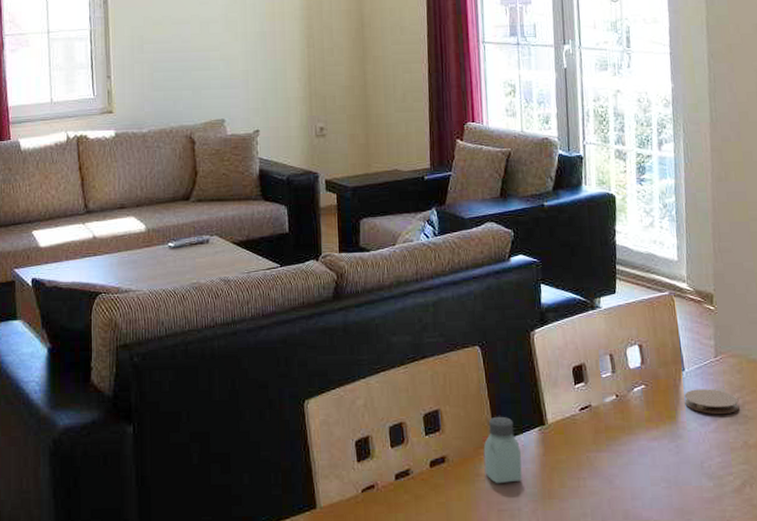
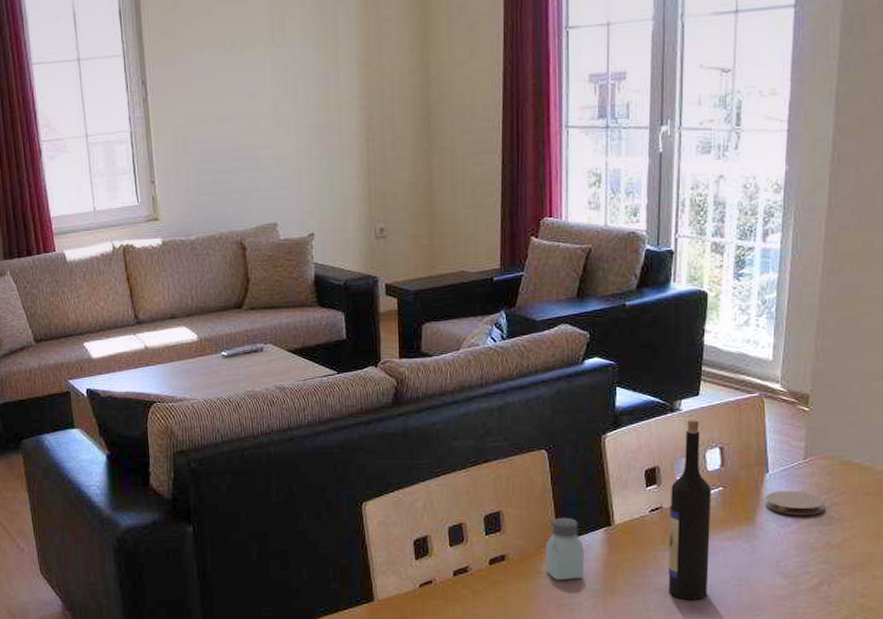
wine bottle: none [597,317,640,504] -> present [668,420,712,600]

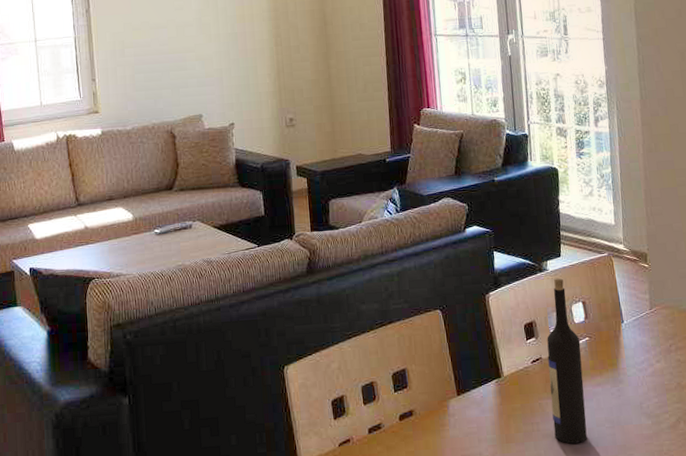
saltshaker: present [545,517,584,581] -> none [447,371,482,433]
coaster: present [765,490,826,515] -> none [624,337,672,360]

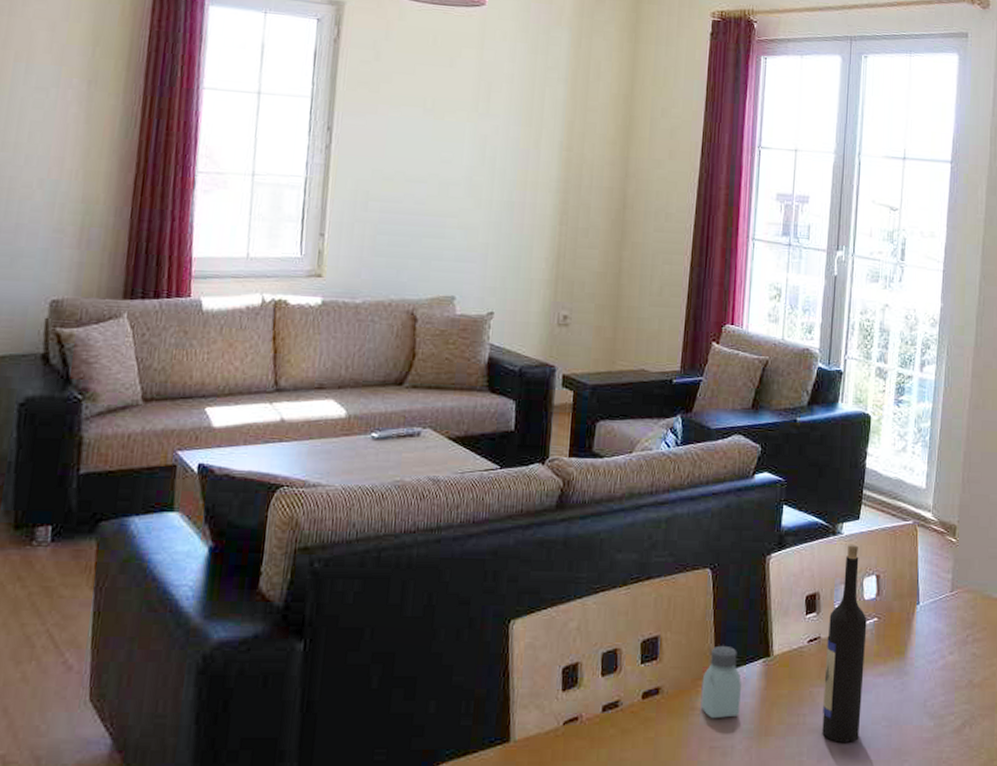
saltshaker: none [447,371,482,433] -> present [700,645,741,719]

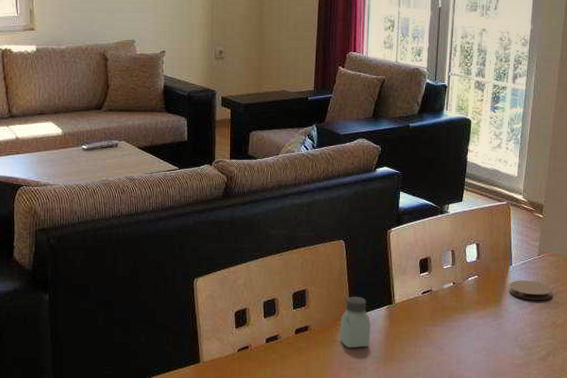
wine bottle: present [822,545,867,742] -> none [434,221,469,366]
coaster: none [915,624,969,651] -> present [509,280,553,300]

